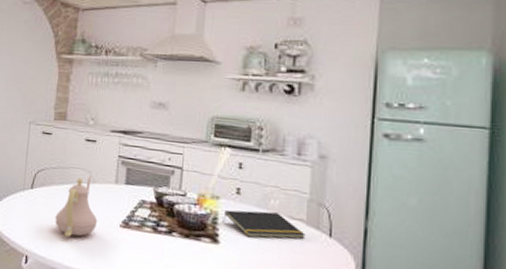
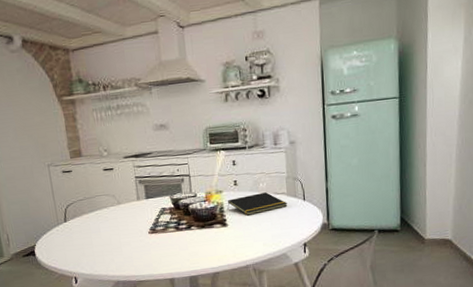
teapot: present [55,176,98,237] -> none [92,199,130,253]

